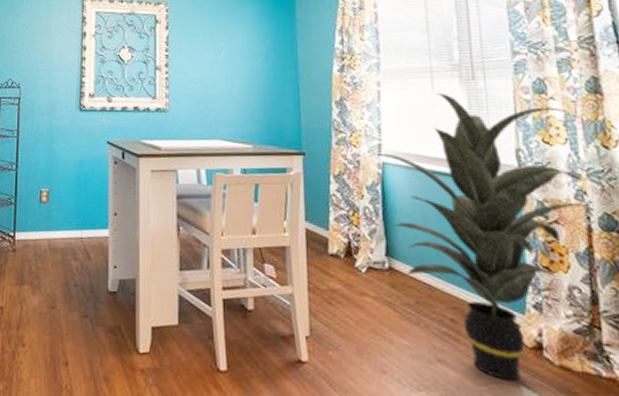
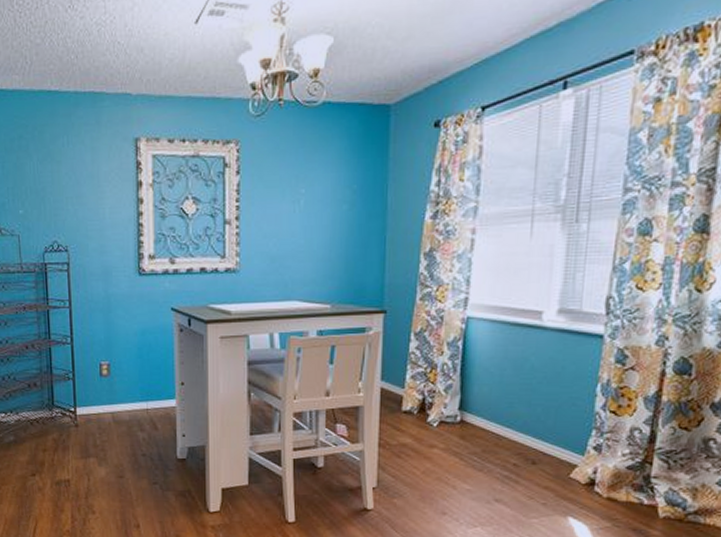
indoor plant: present [369,93,592,382] -> none [454,239,676,513]

